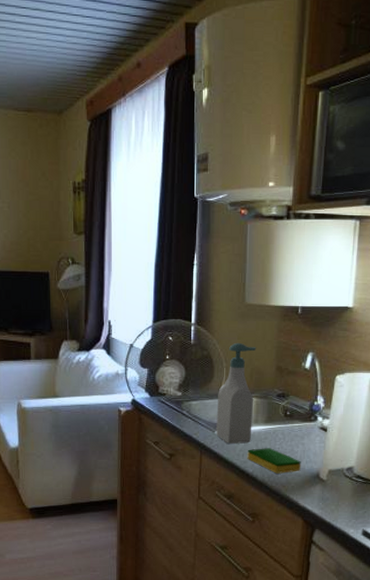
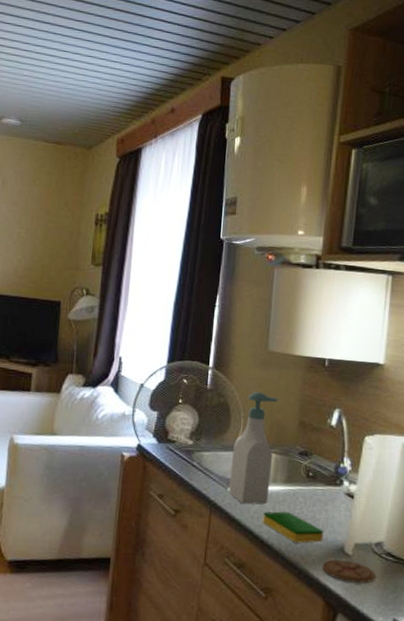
coaster: none [300,484,347,504] -> present [322,559,376,584]

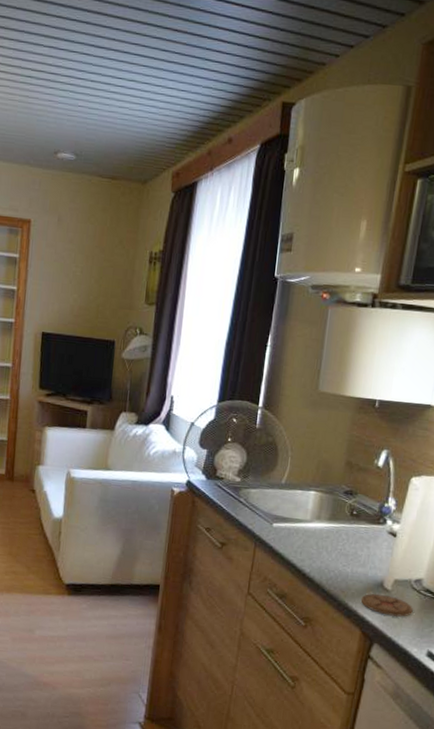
soap bottle: present [229,391,279,505] -> none [273,431,326,541]
dish sponge: present [262,511,324,543] -> none [305,547,365,578]

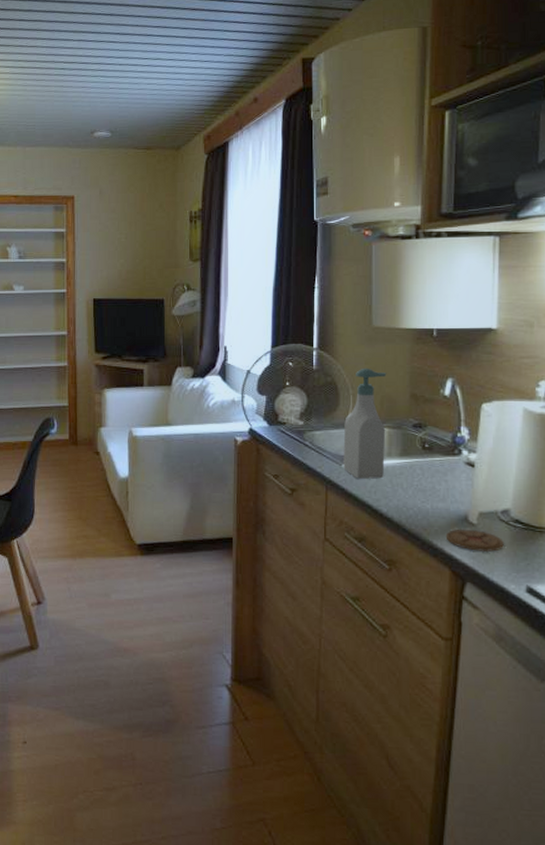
soap bottle: none [273,431,326,541] -> present [343,368,387,479]

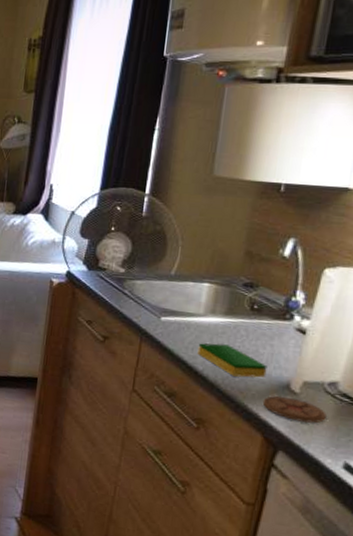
soap bottle: present [343,368,387,479] -> none [161,219,223,336]
dish sponge: none [380,484,445,515] -> present [197,343,268,378]

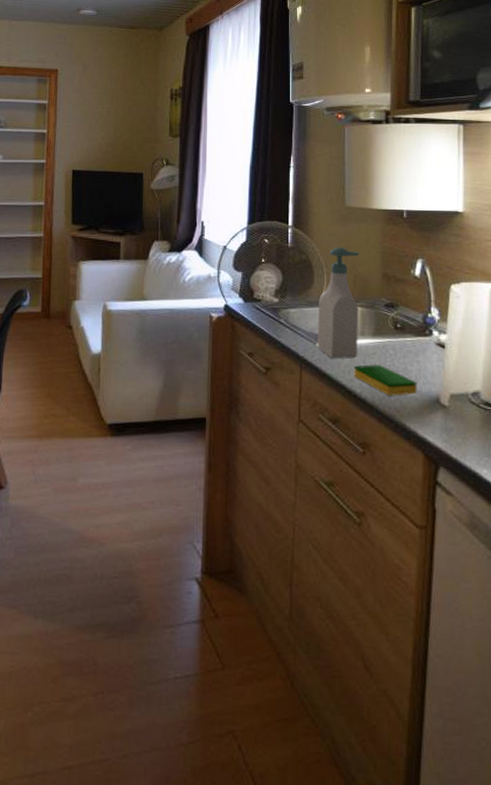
soap bottle: none [161,219,223,336] -> present [317,246,360,359]
coaster: present [262,396,327,424] -> none [418,411,475,436]

